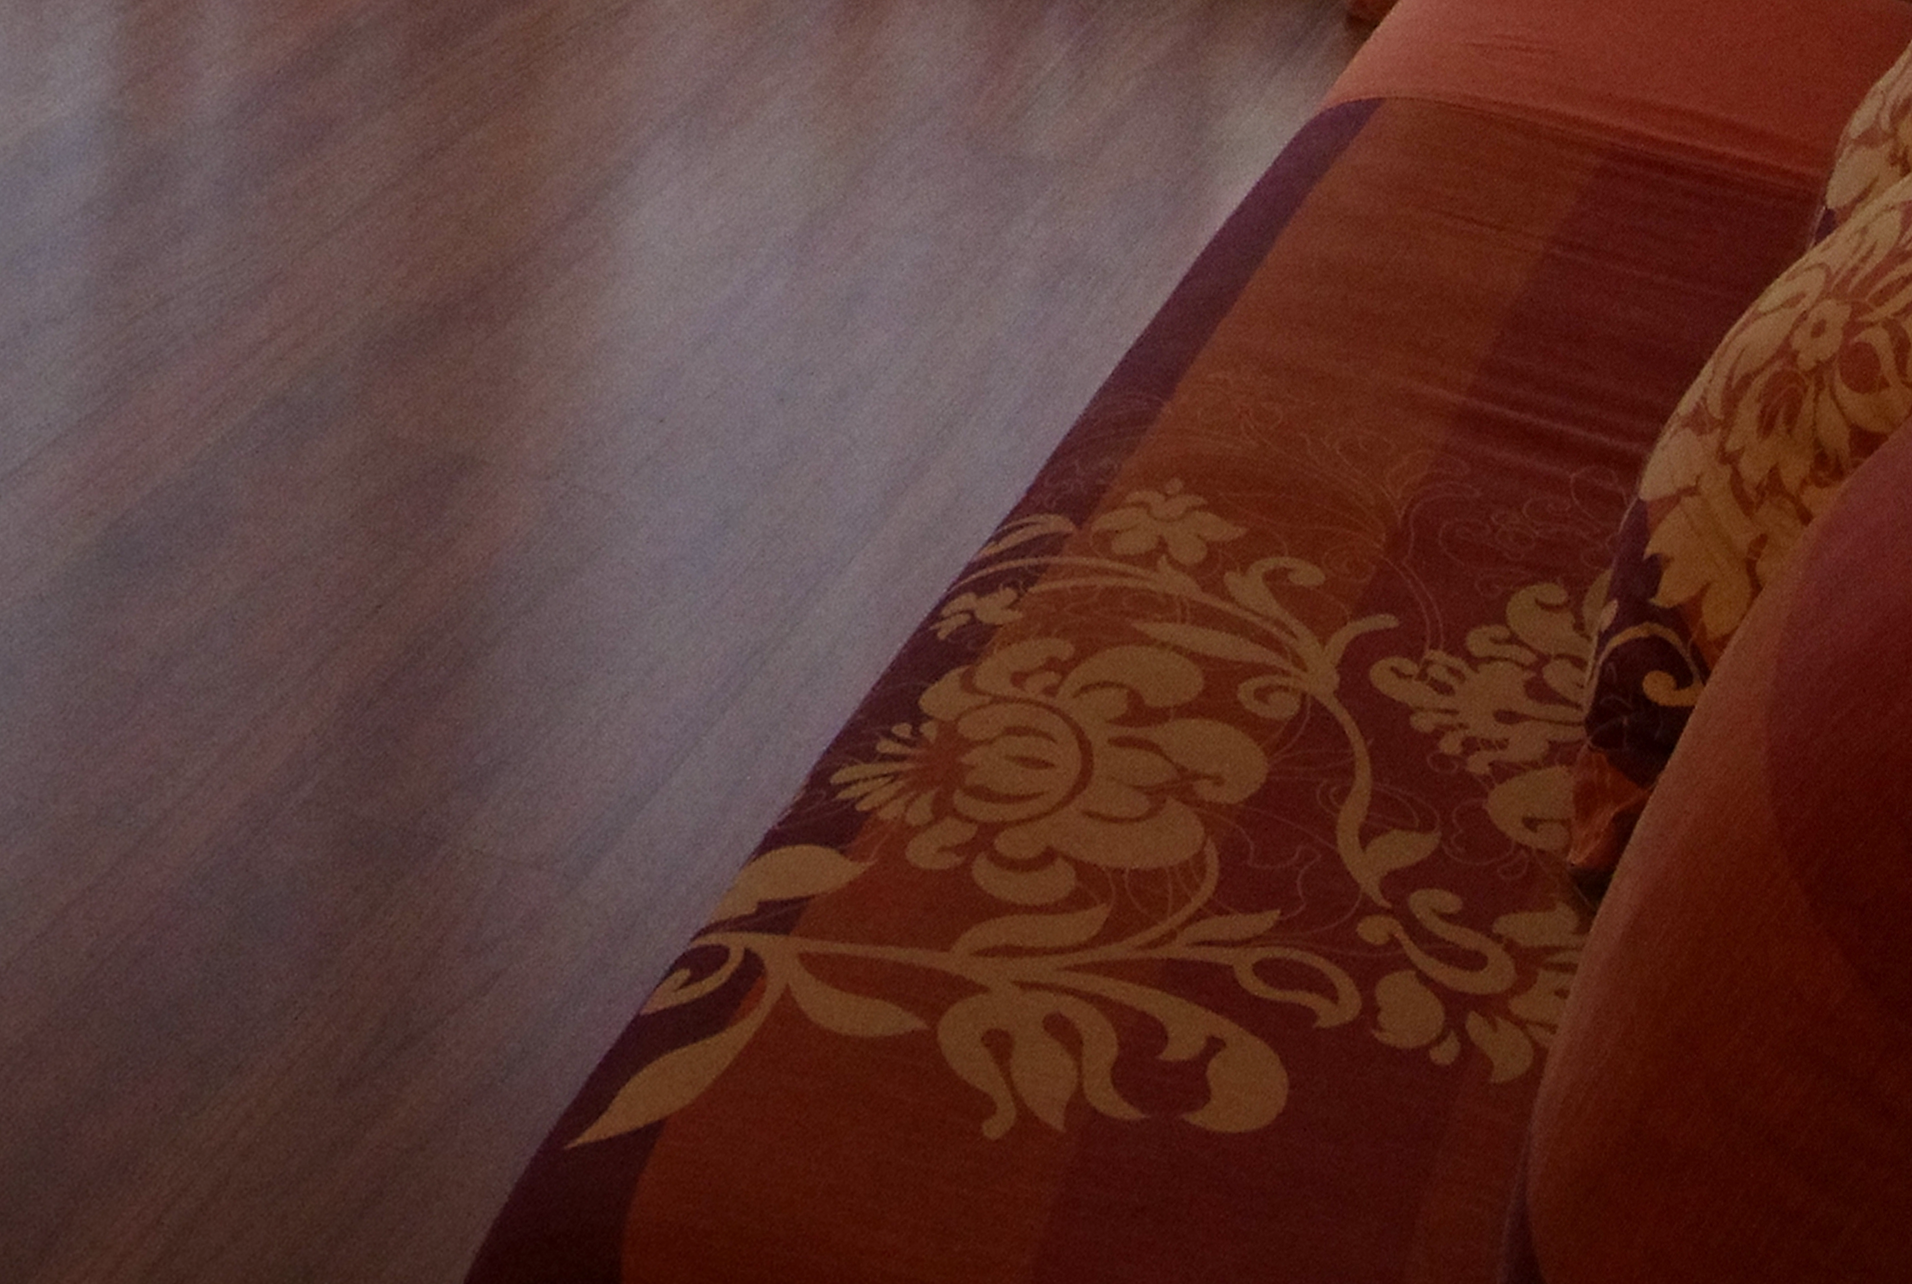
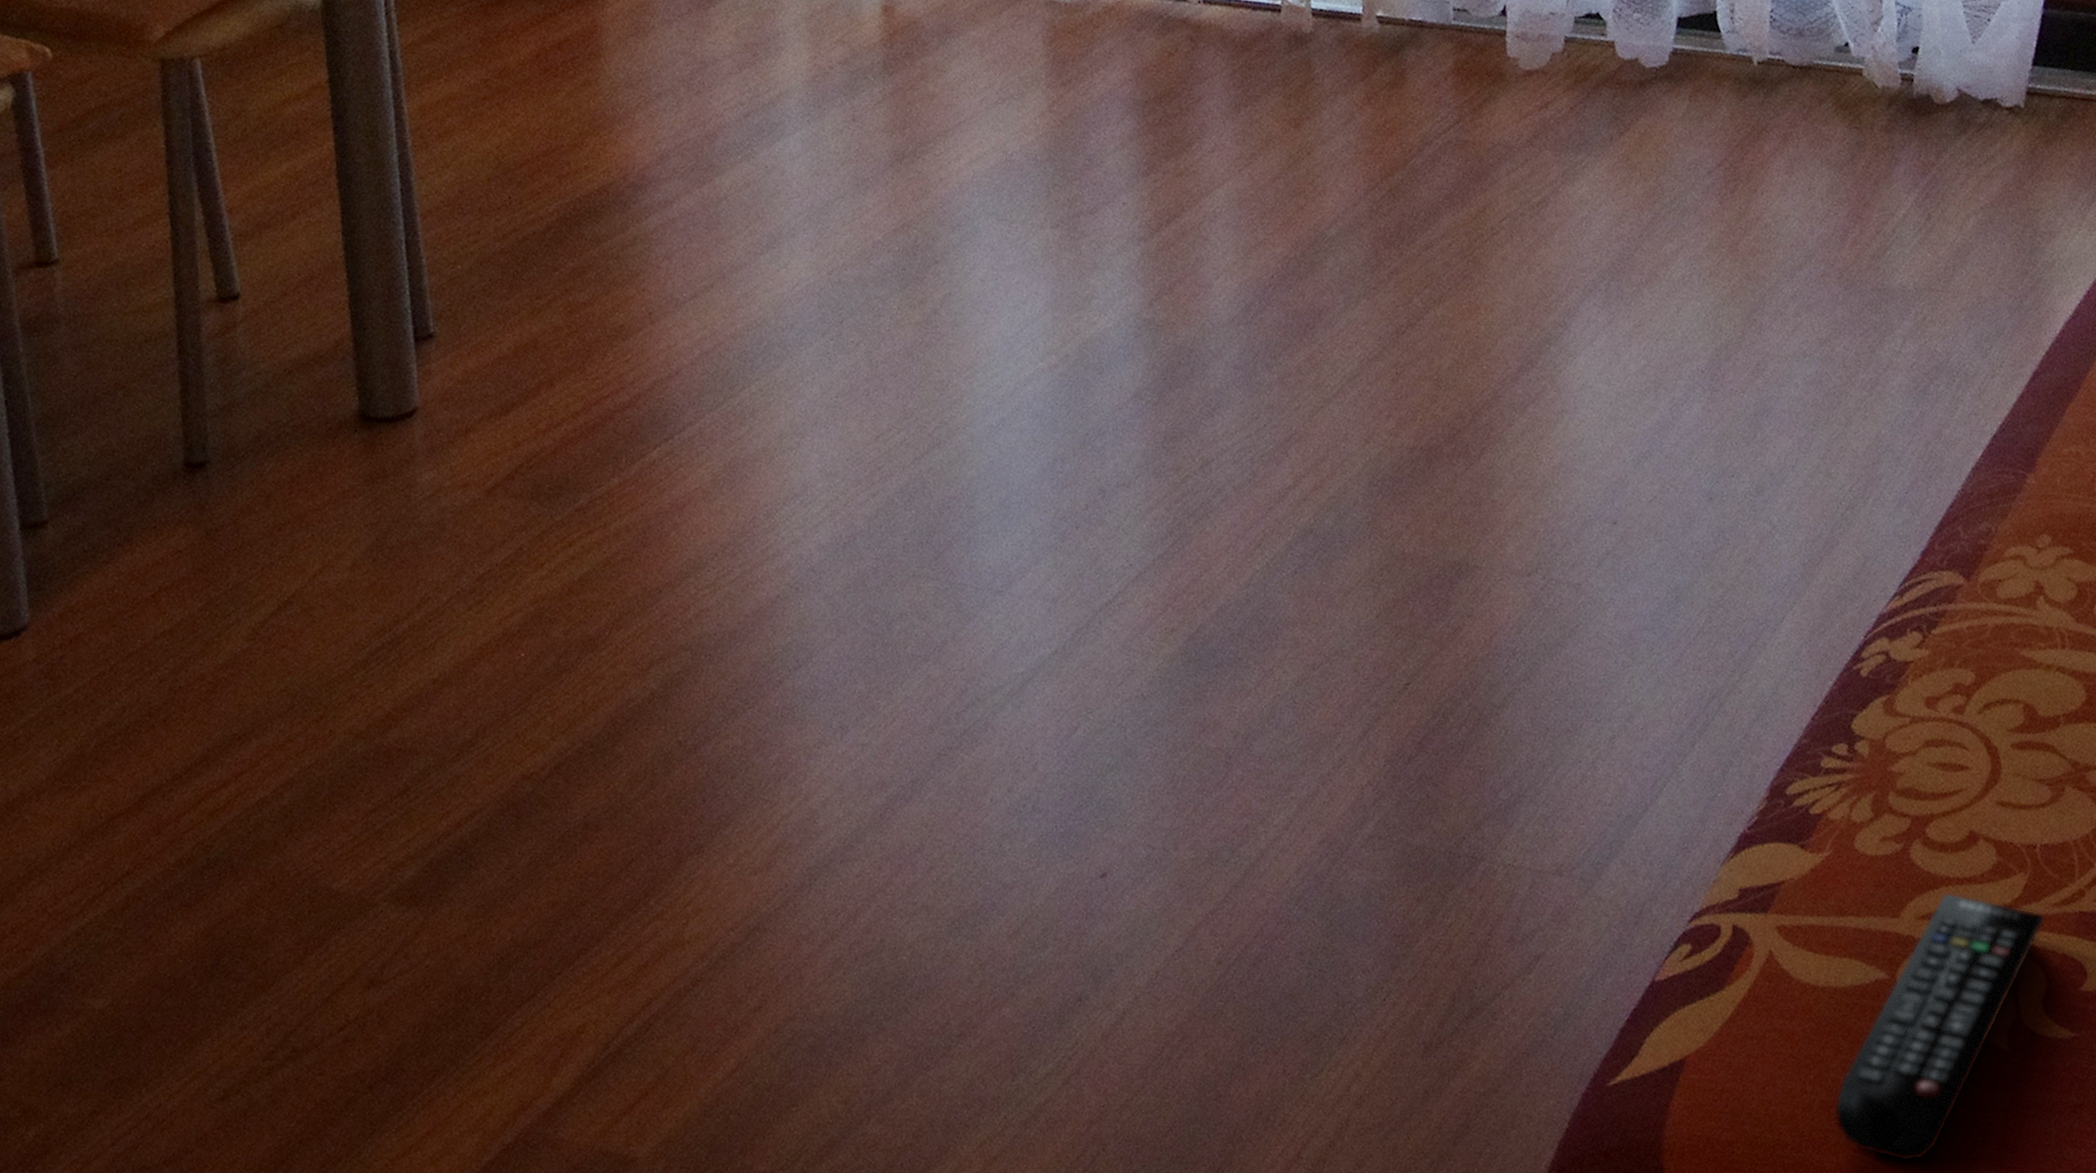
remote control: none [841,922,1126,1270] -> present [1834,892,2046,1162]

